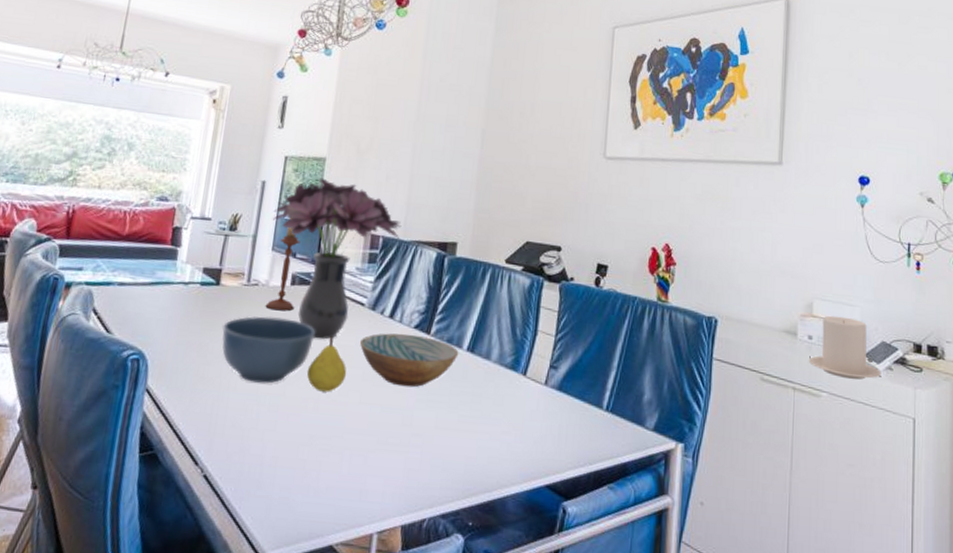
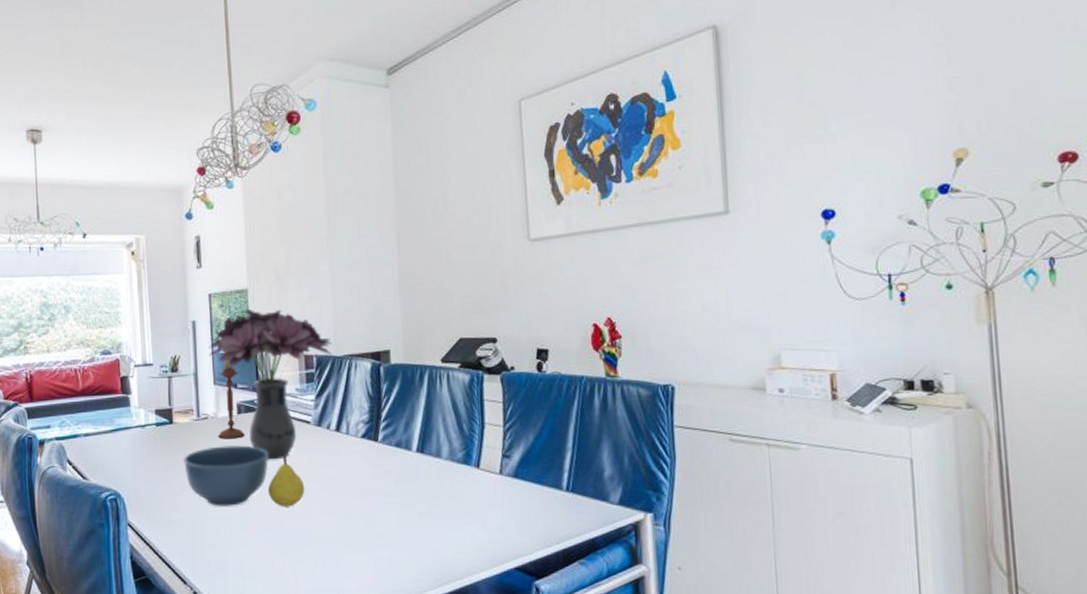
bowl: present [360,333,459,388] -> none [312,444,409,493]
candle: present [808,315,882,380] -> none [781,363,869,428]

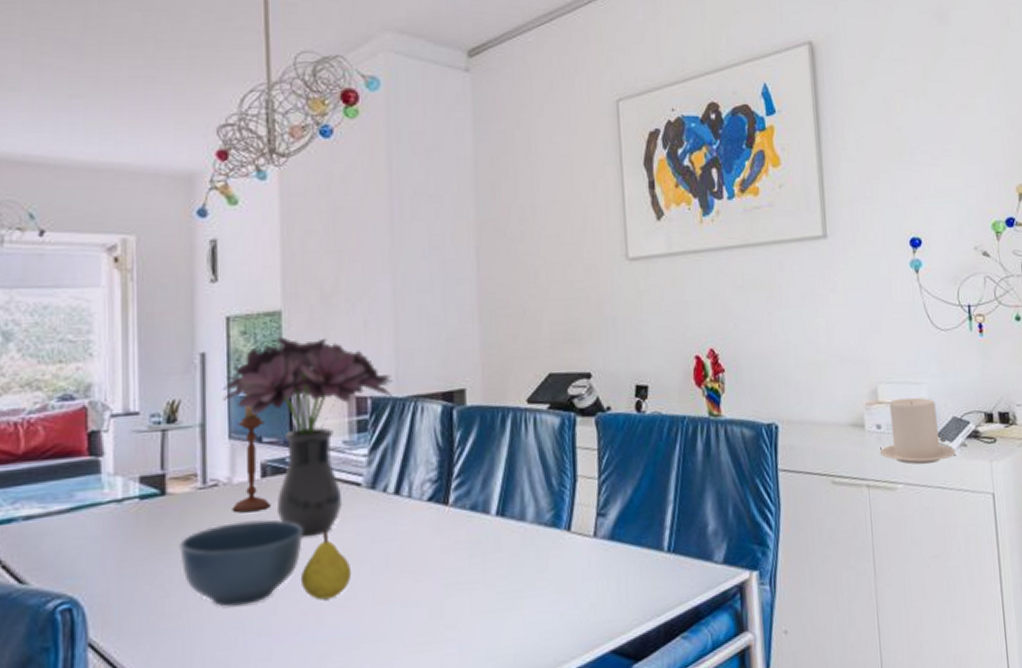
candle: none [781,363,869,428] -> present [879,397,956,465]

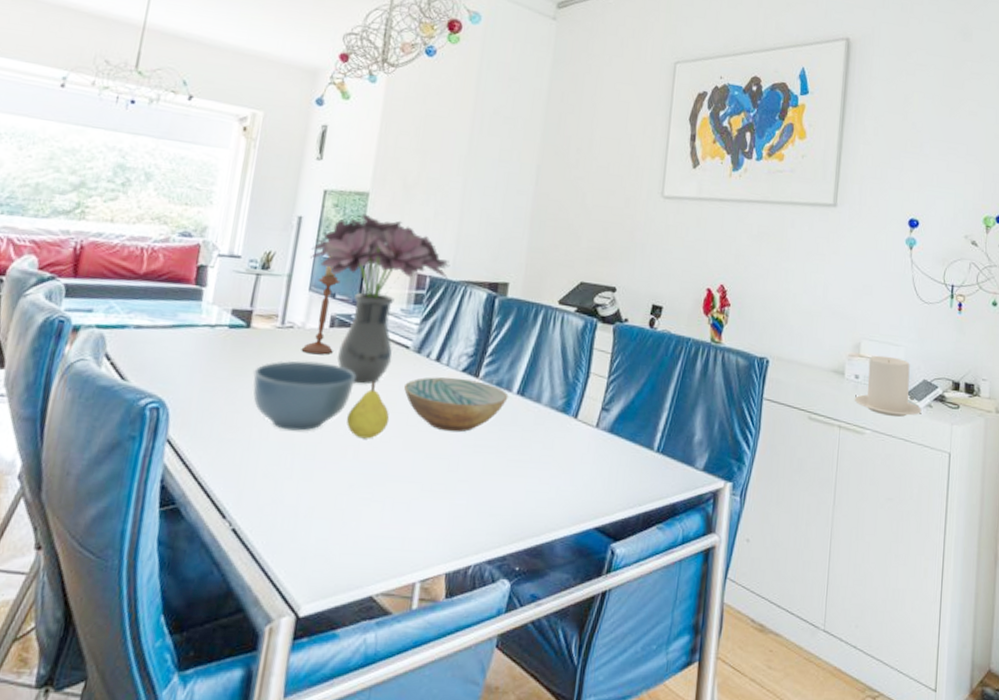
bowl: none [363,508,487,574] -> present [404,377,509,433]

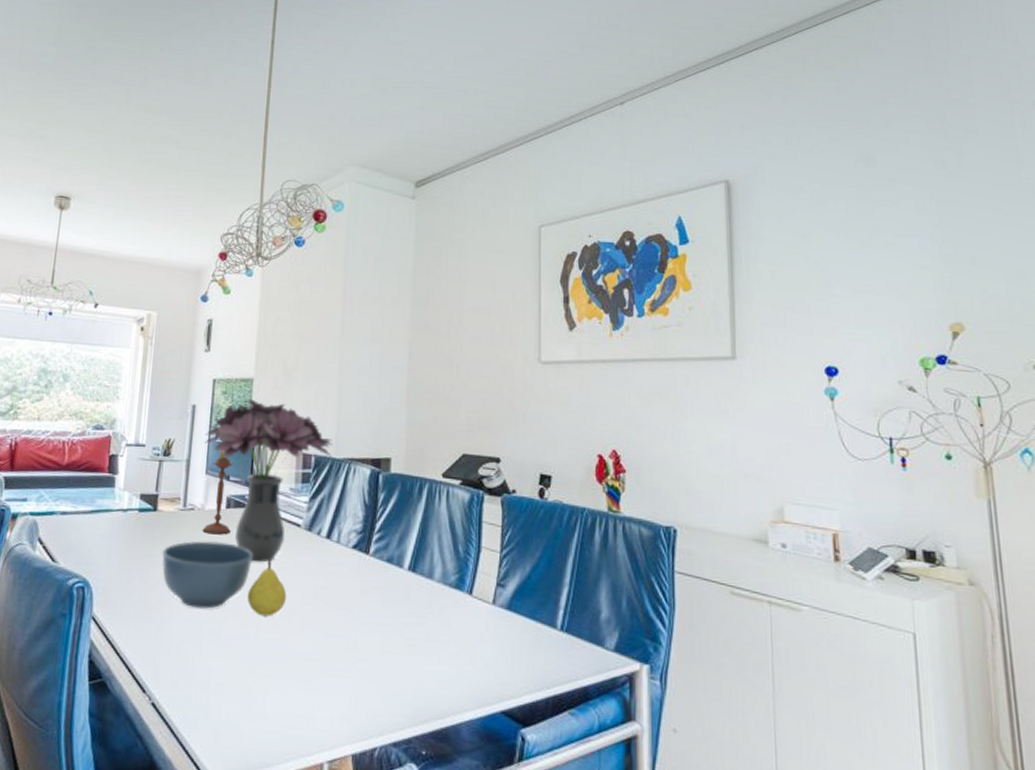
bowl: present [404,377,509,433] -> none [299,554,400,610]
candle: present [854,355,922,418] -> none [783,521,871,592]

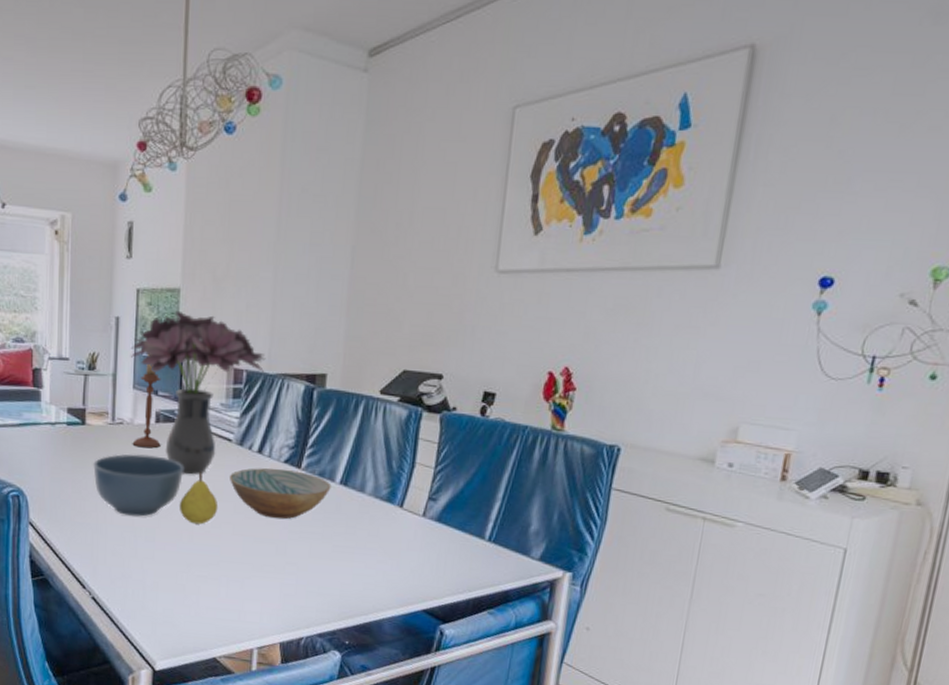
bowl: none [299,554,400,610] -> present [230,468,332,520]

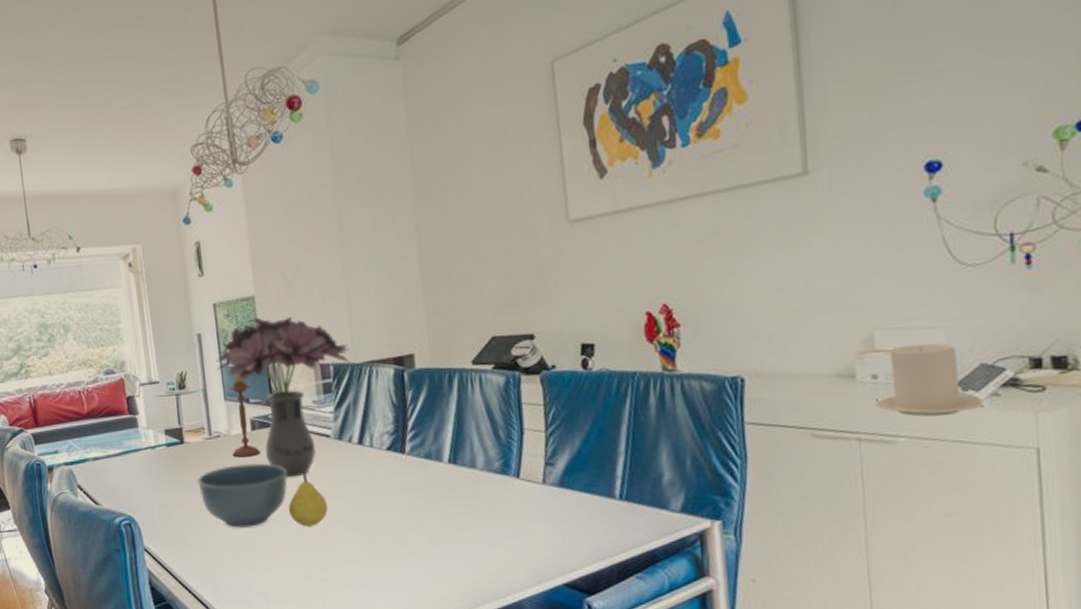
bowl: present [230,468,332,520] -> none [334,456,441,510]
candle: none [724,441,814,510] -> present [875,343,984,417]

